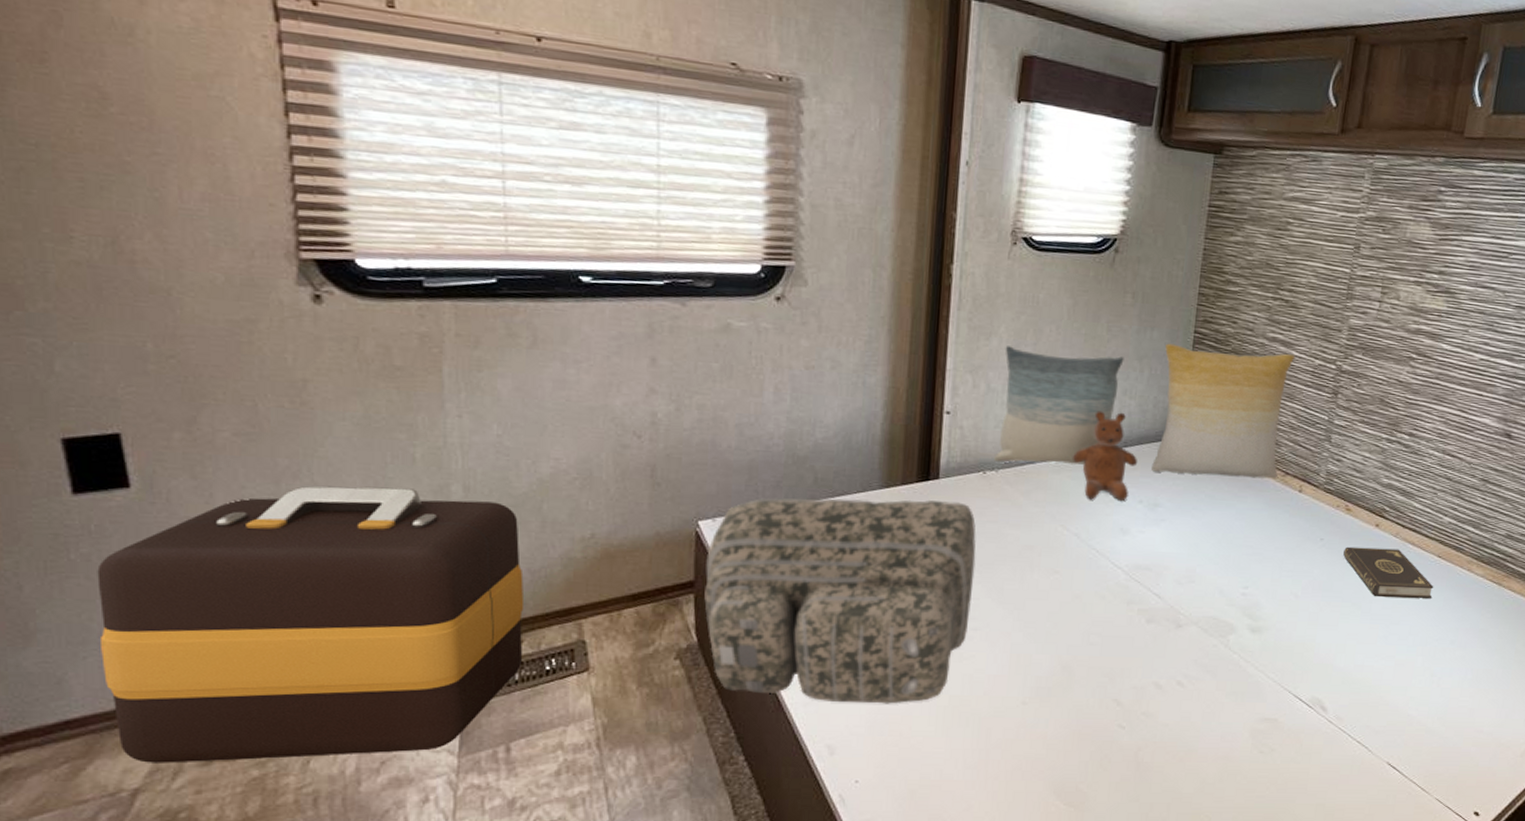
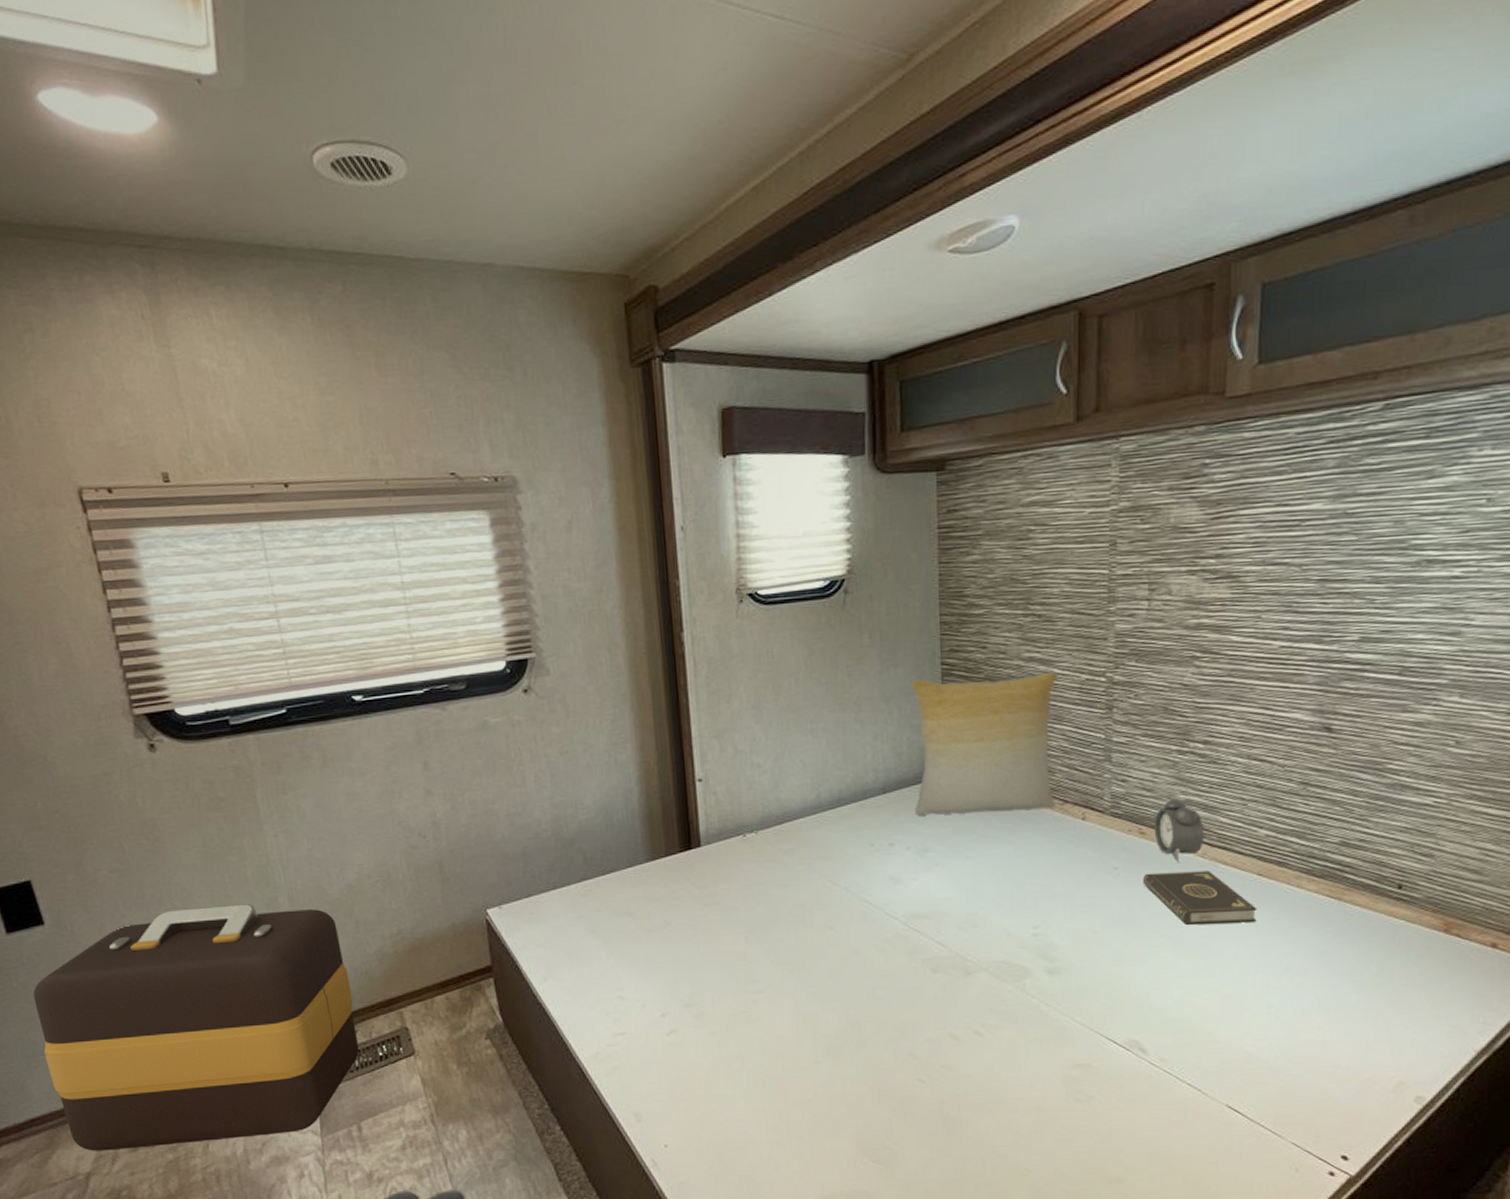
backpack: present [704,497,976,704] -> none [498,868,751,1072]
pillow: present [994,346,1124,465] -> none [746,700,870,824]
teddy bear: present [1071,410,1138,500] -> none [830,758,900,852]
alarm clock: none [1358,482,1400,539] -> present [1154,799,1204,862]

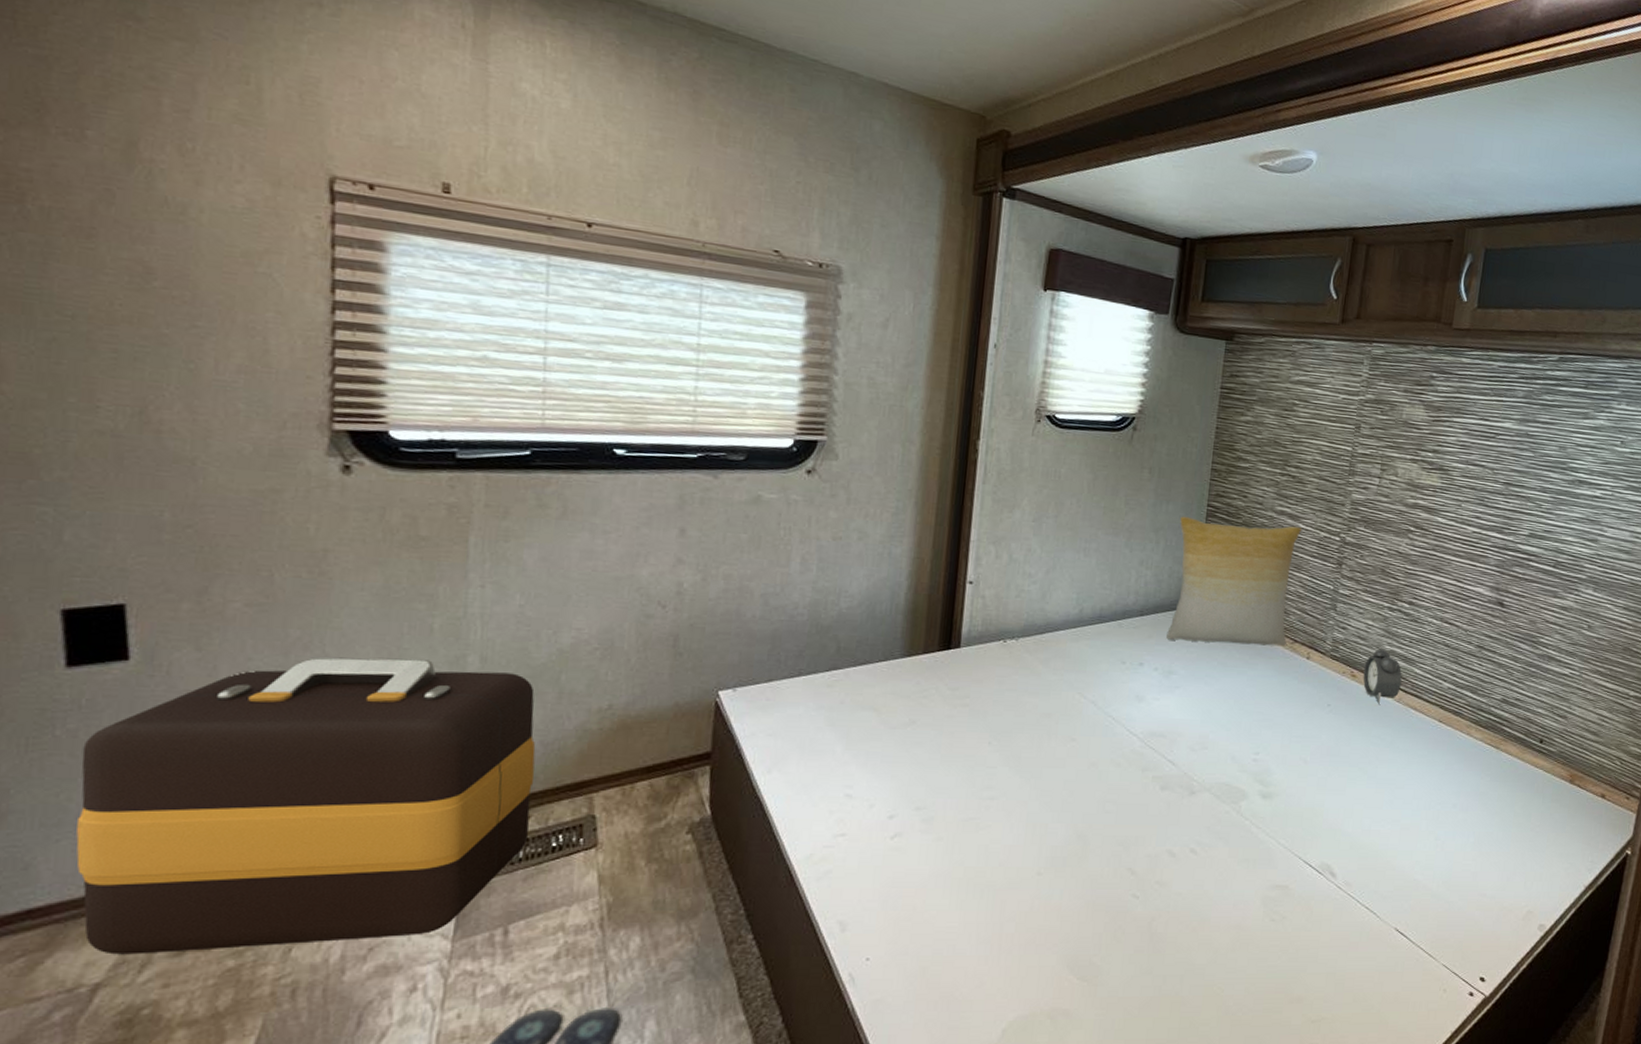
book: present [1143,870,1257,925] -> none [1349,712,1436,762]

